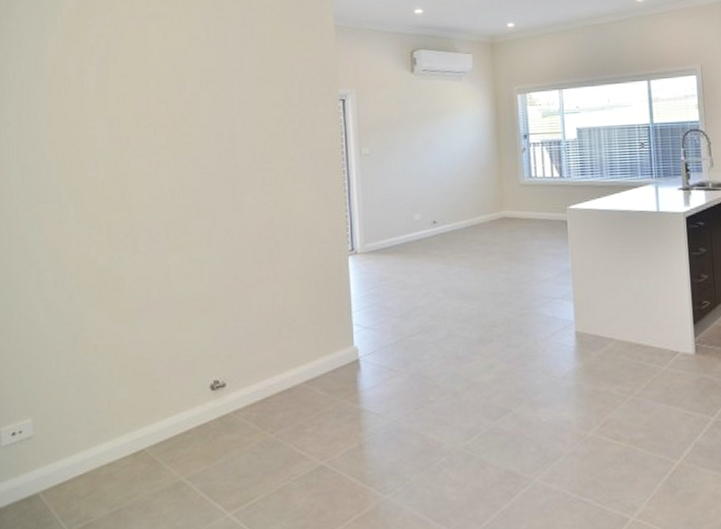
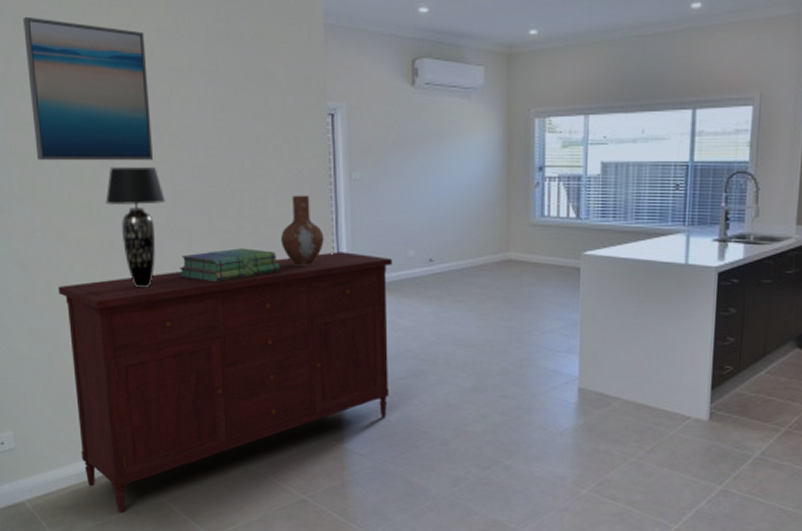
wall art: none [71,30,184,154] -> present [23,16,154,161]
sideboard: none [87,219,402,498] -> present [58,252,393,514]
table lamp: none [137,154,193,266] -> present [105,167,166,288]
stack of books: none [204,222,298,256] -> present [179,248,280,283]
vase: none [299,170,338,236] -> present [281,195,324,267]

